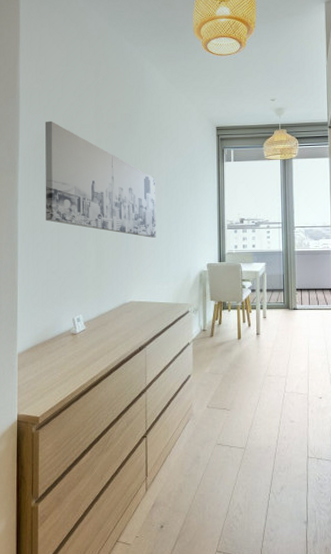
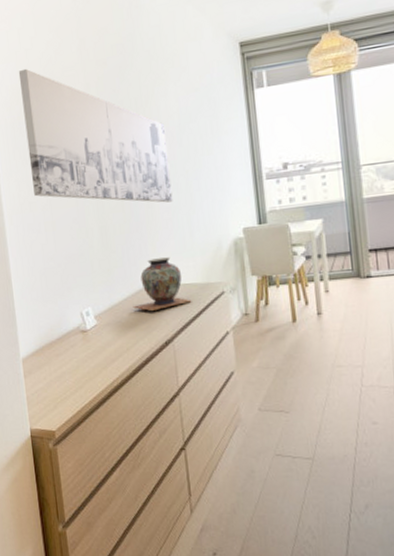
decorative vase: none [116,280,163,321] -> present [133,257,192,311]

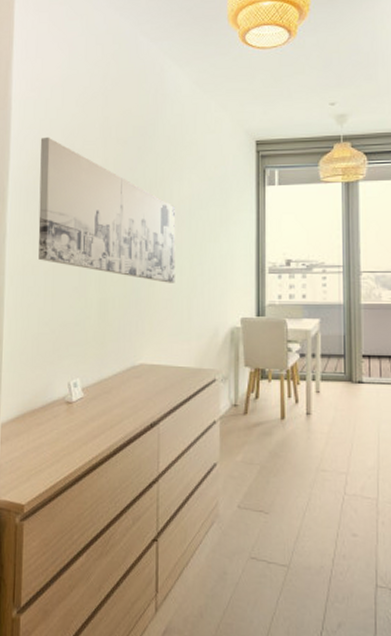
decorative vase: present [133,257,192,311] -> none [122,337,182,390]

